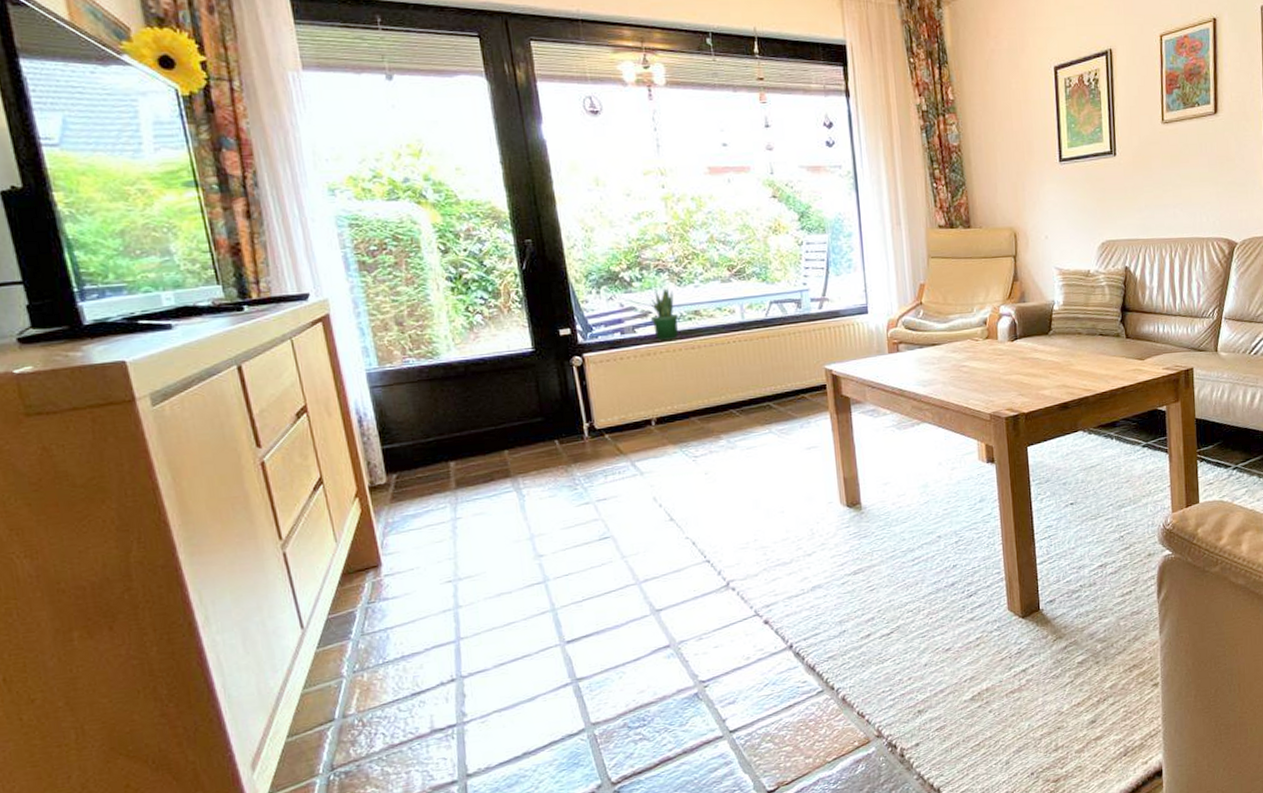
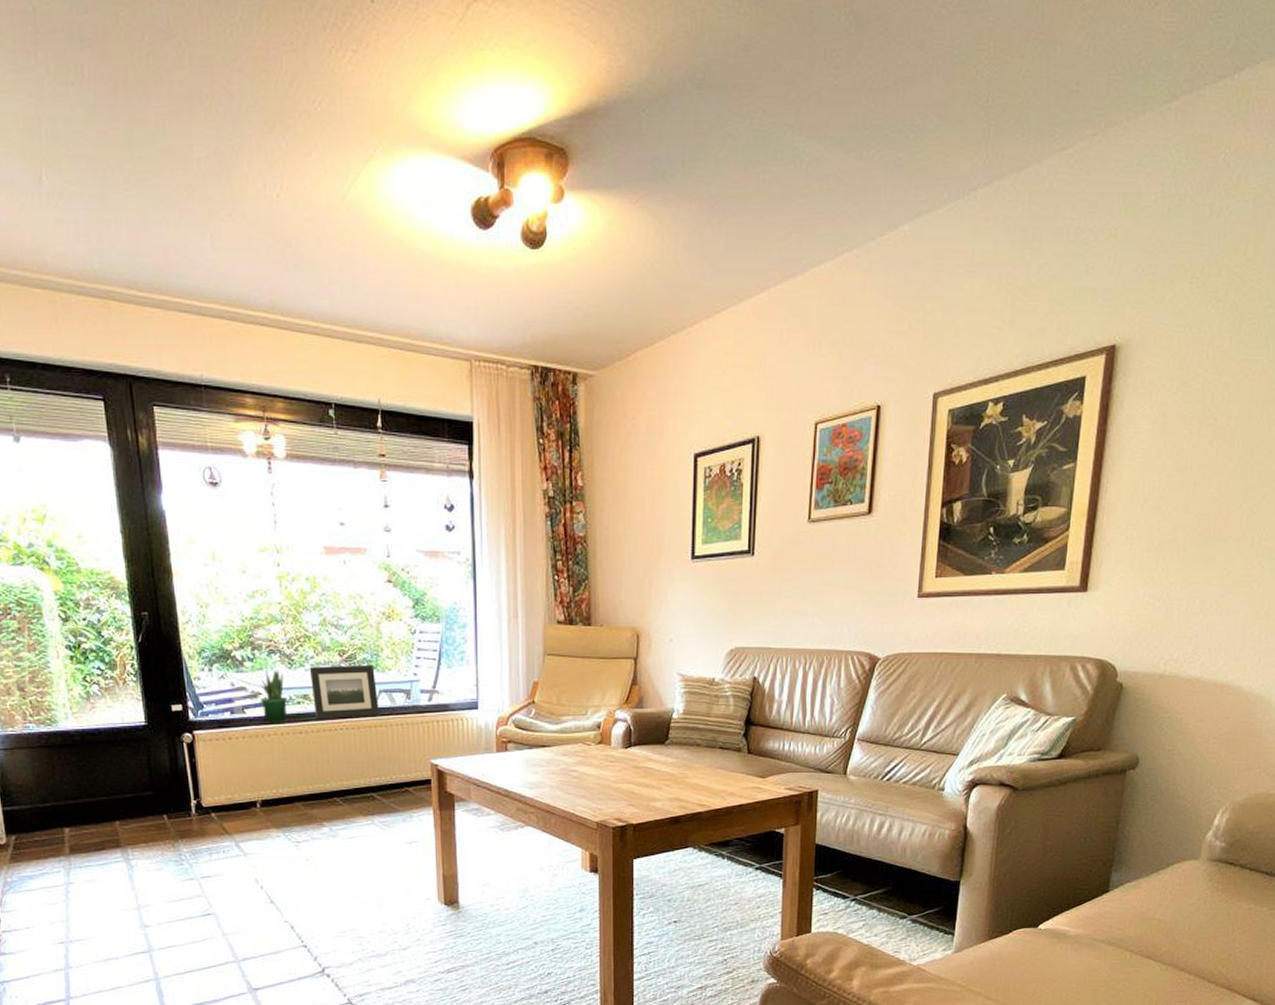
picture frame: none [699,277,772,335] -> present [309,664,380,720]

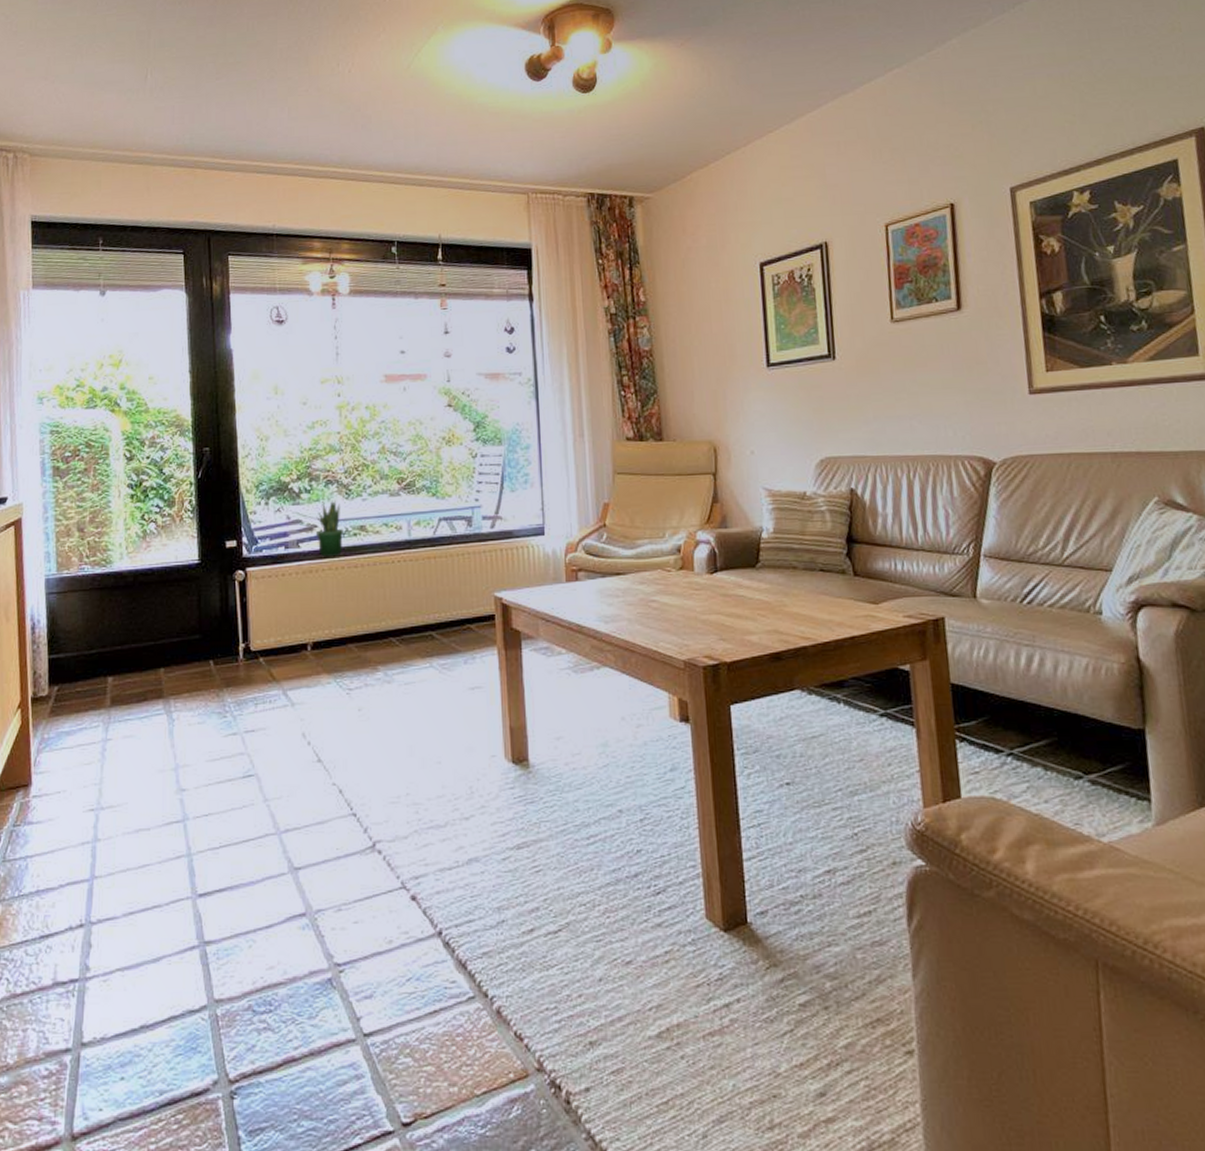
picture frame: present [309,664,380,720] -> none [367,491,440,553]

